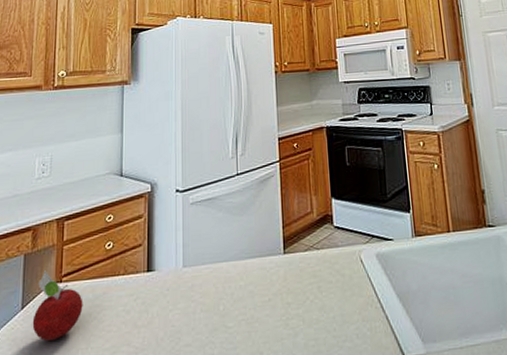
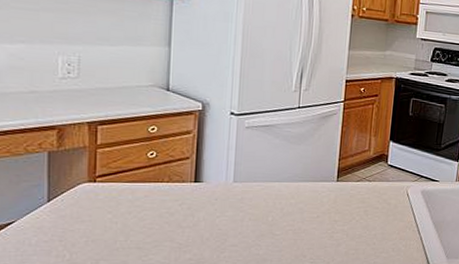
fruit: present [32,270,83,341] -> none [61,169,122,231]

